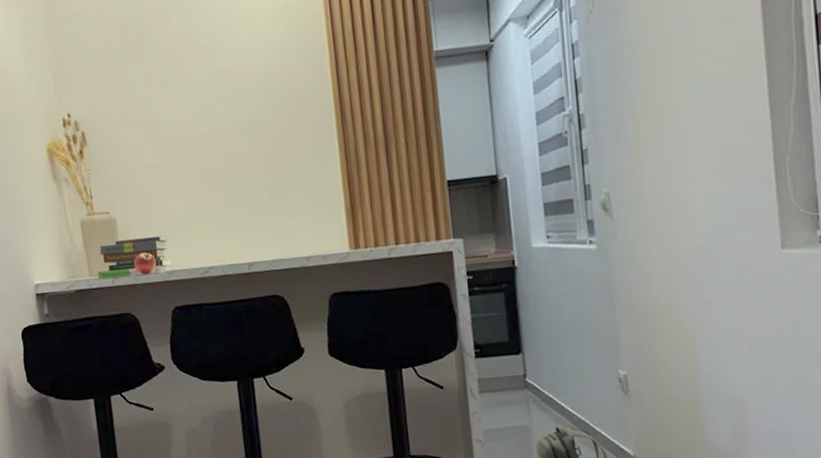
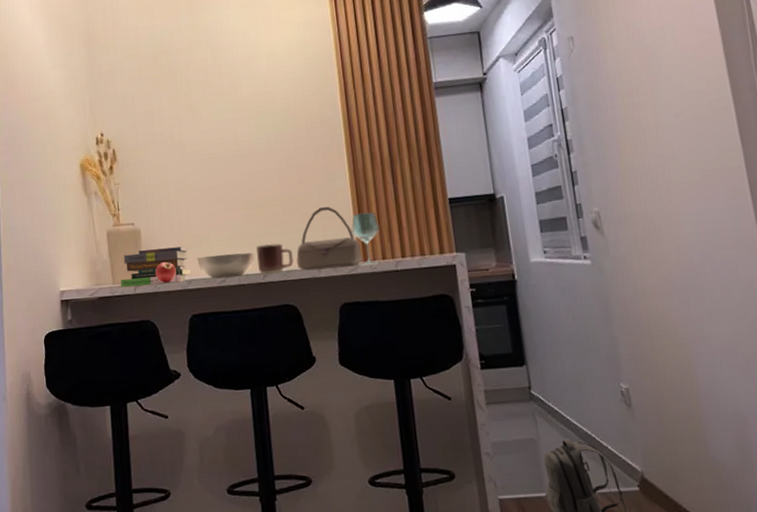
bowl: none [178,241,239,270] -> present [197,252,255,279]
mug: none [240,231,280,264] -> present [256,243,294,274]
handbag: none [283,191,354,260] -> present [296,207,363,271]
wine glass: none [341,196,373,254] -> present [351,212,381,266]

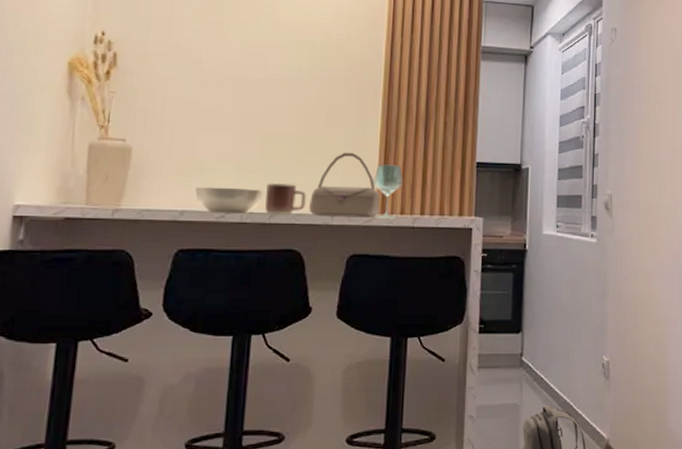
books: present [120,246,191,288] -> none [95,171,187,212]
fruit: present [155,262,177,284] -> none [141,188,168,212]

